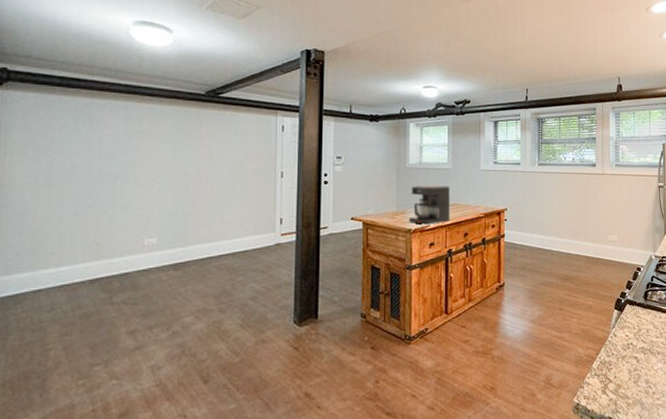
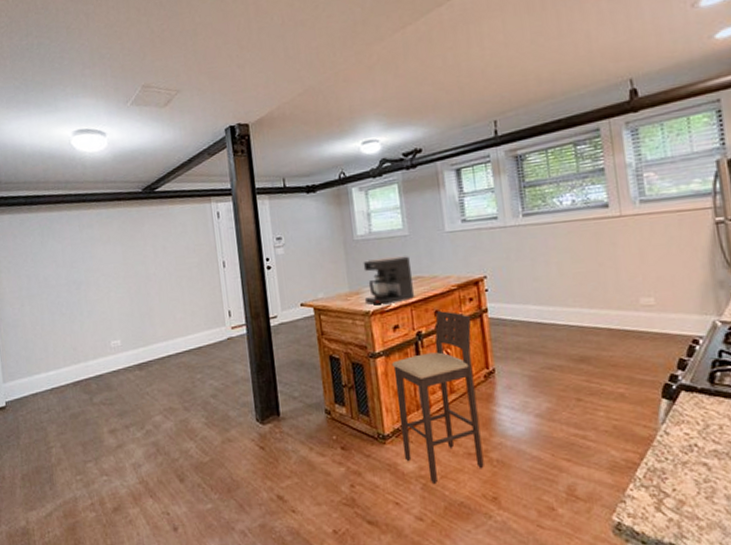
bar stool: none [424,233,492,378] -> present [391,310,484,483]

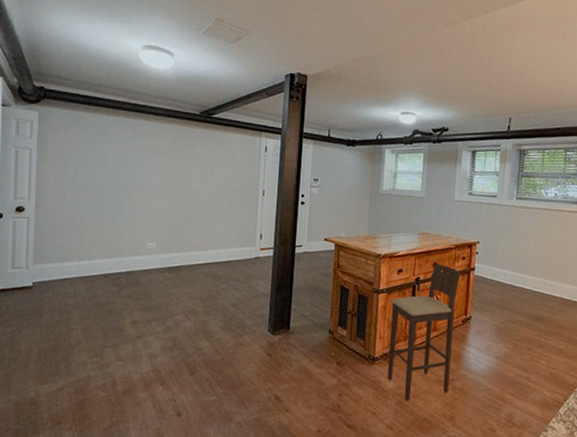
coffee maker: present [363,256,415,306] -> none [378,211,422,252]

